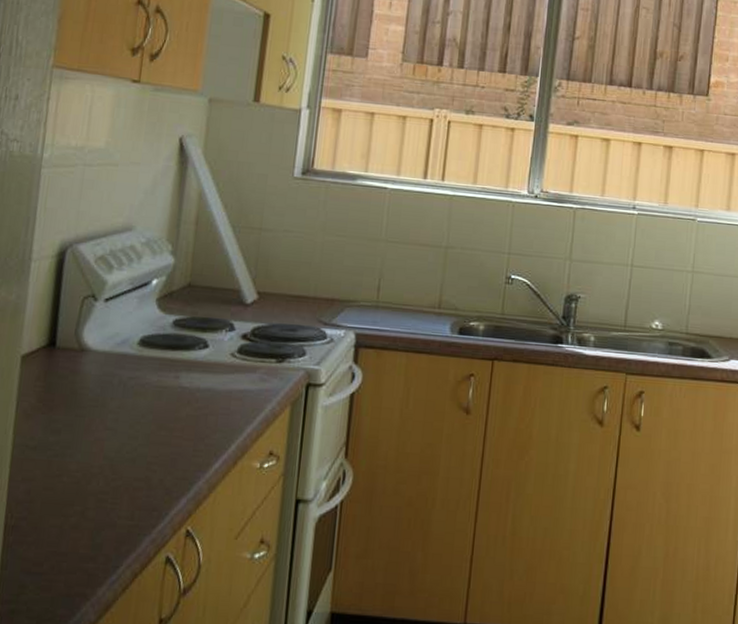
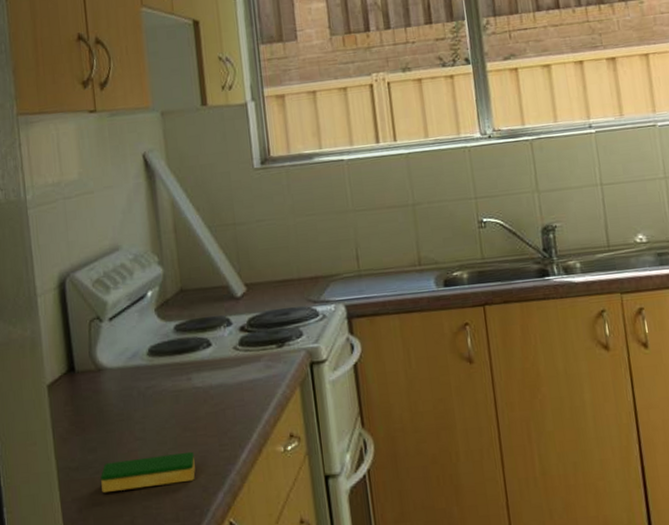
dish sponge: none [57,447,165,482] -> present [101,451,196,494]

